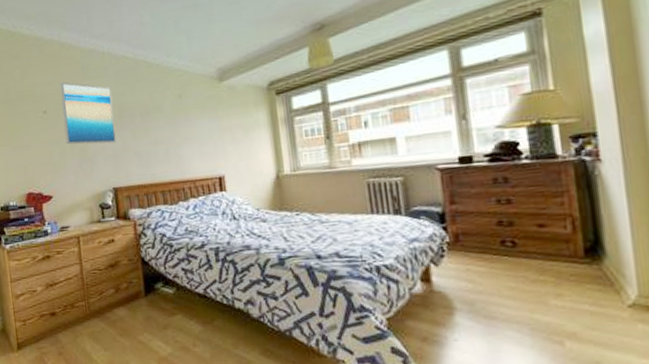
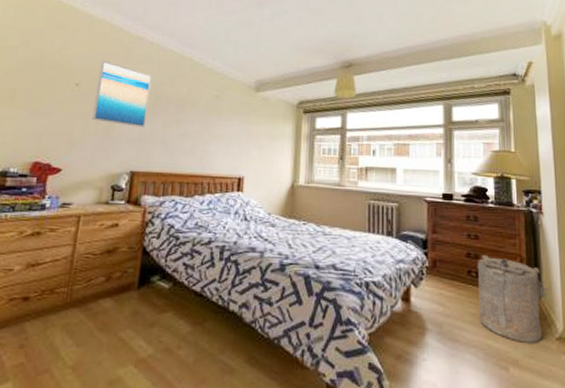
laundry hamper: none [512,221,619,314] -> present [477,255,552,343]

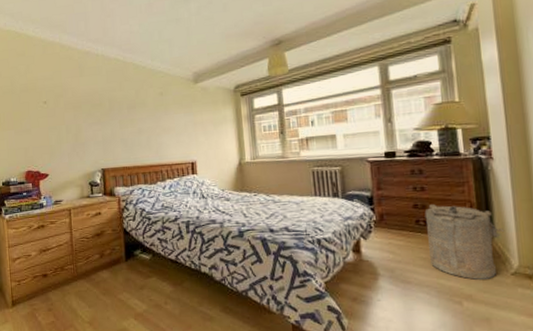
wall art: present [92,61,153,128] -> none [59,78,106,131]

